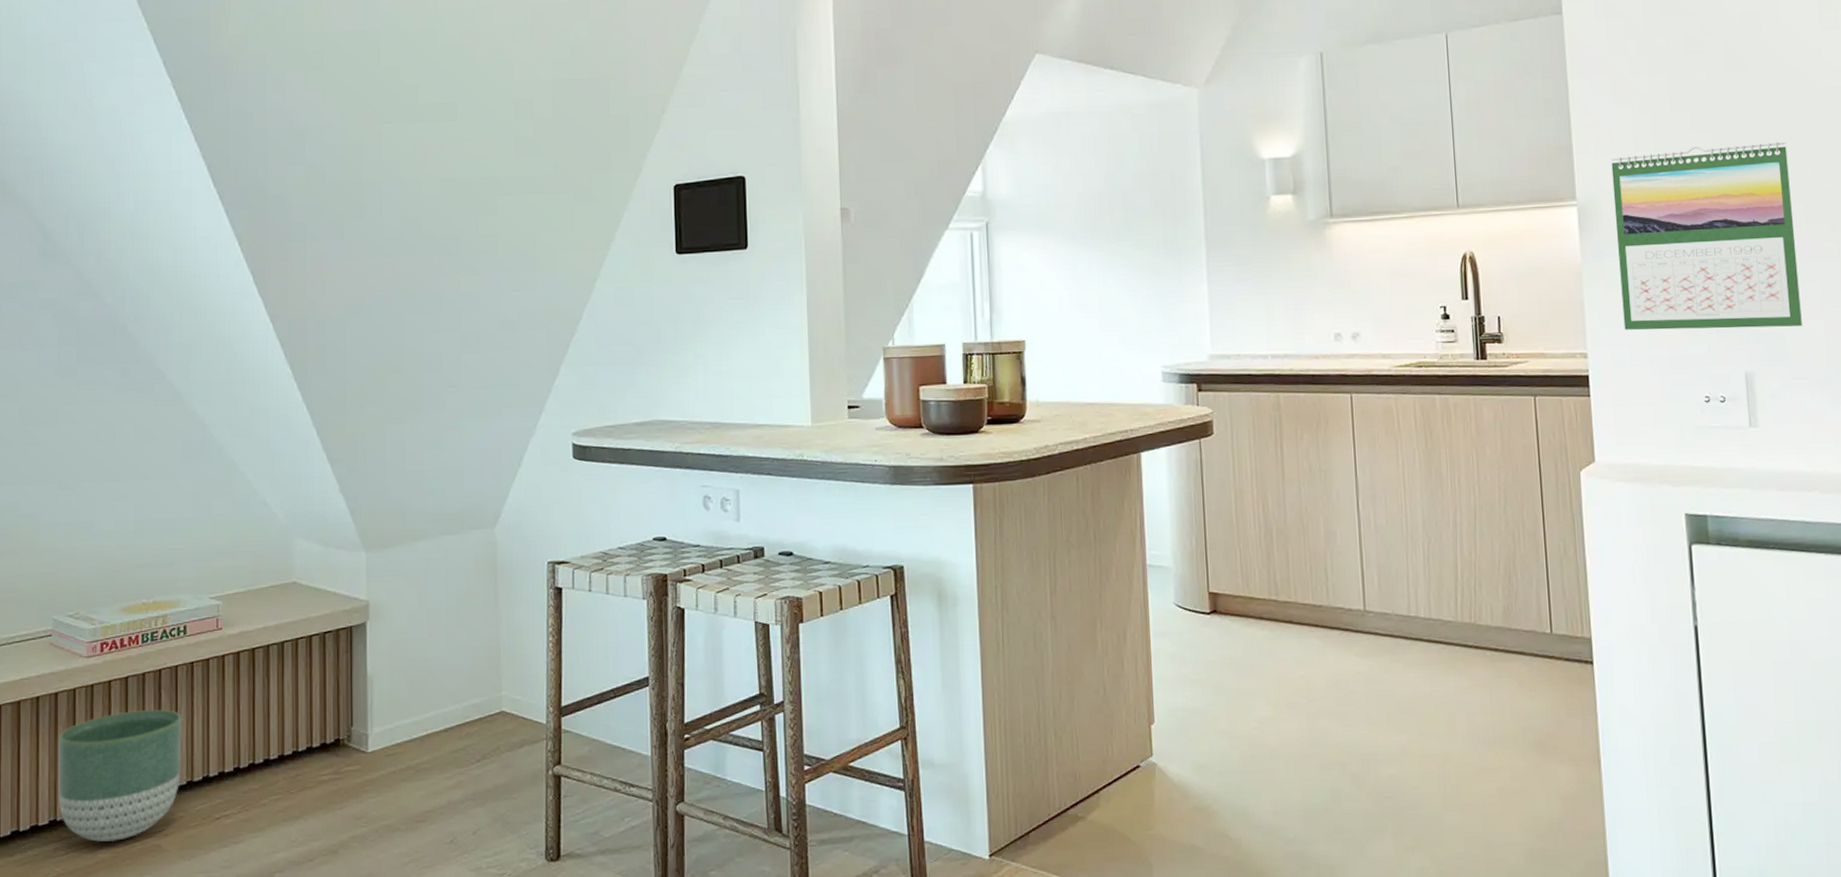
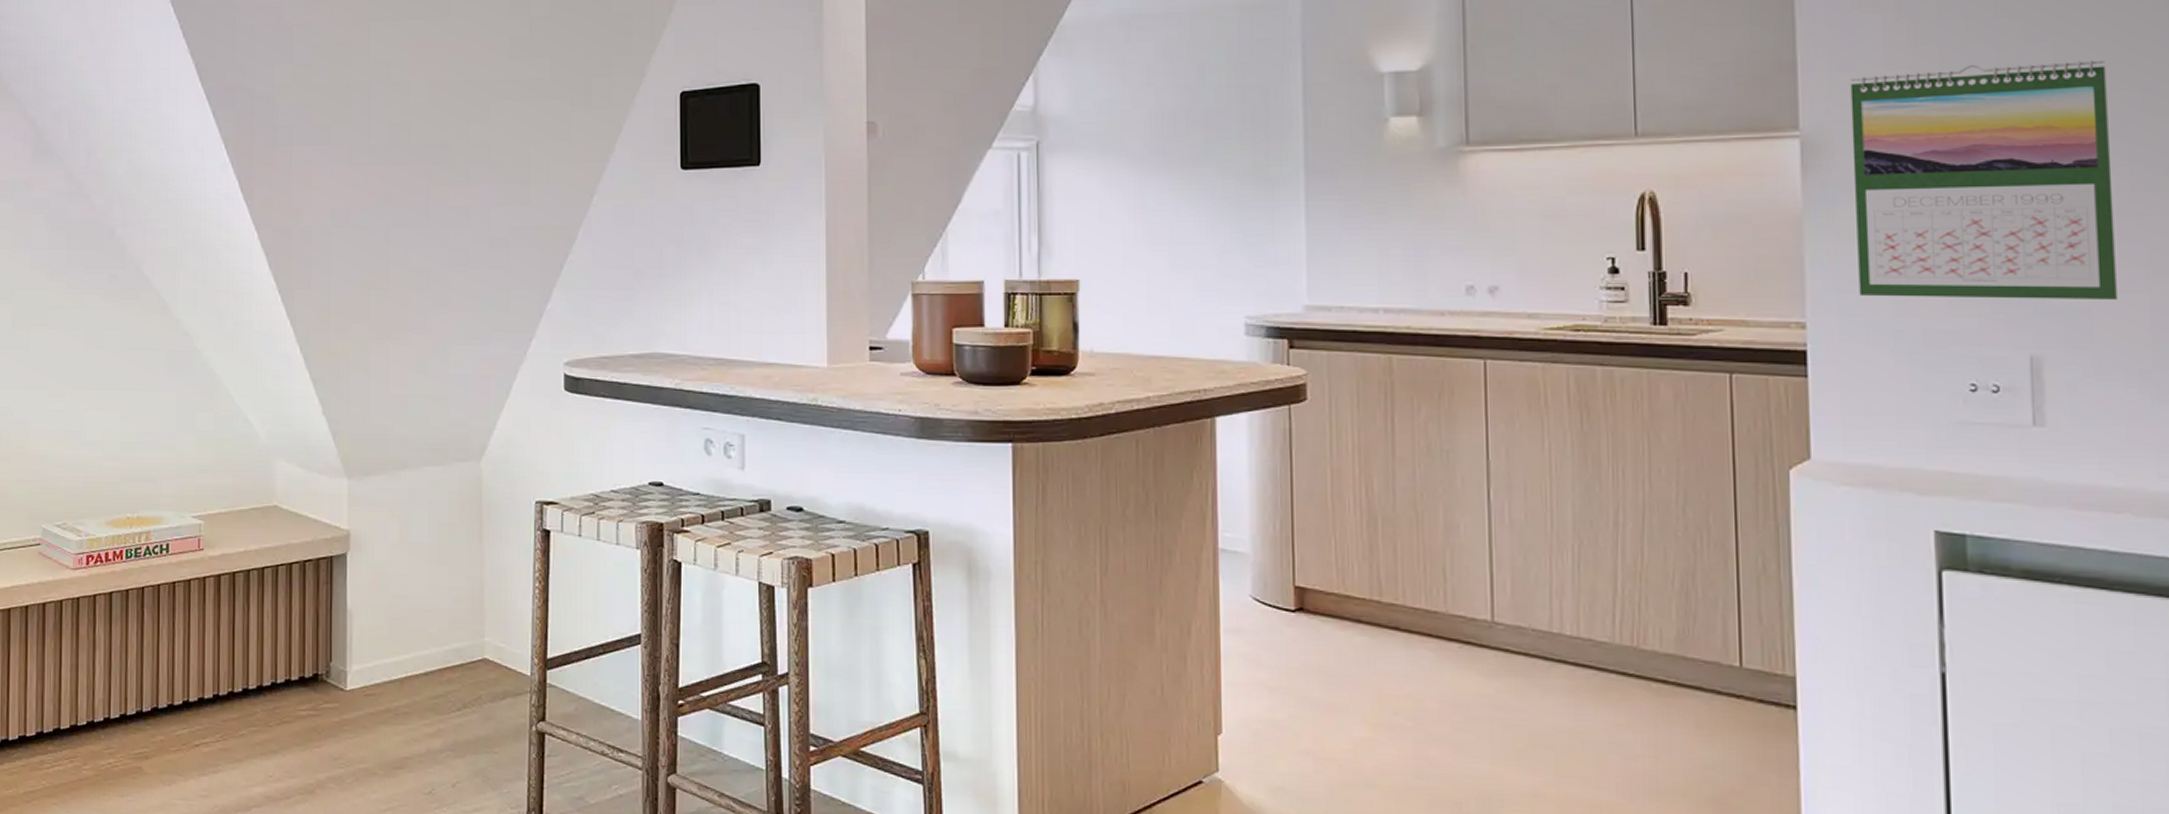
planter: present [58,710,183,842] -> none [45,627,164,760]

